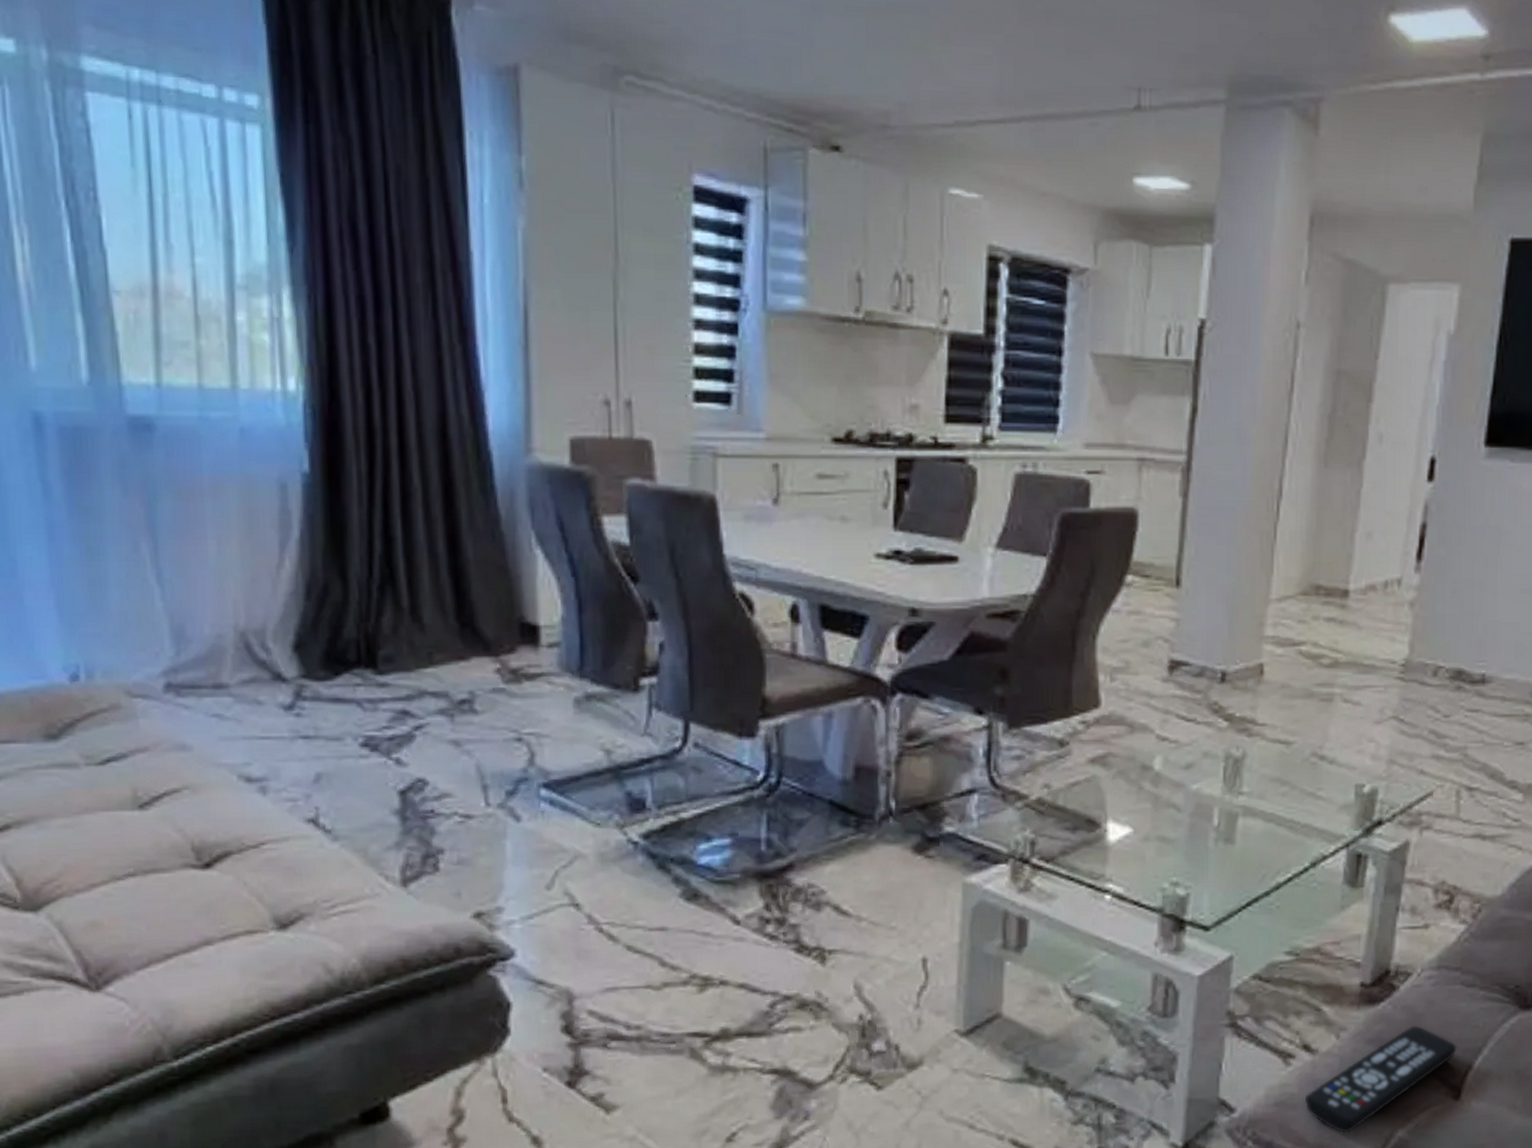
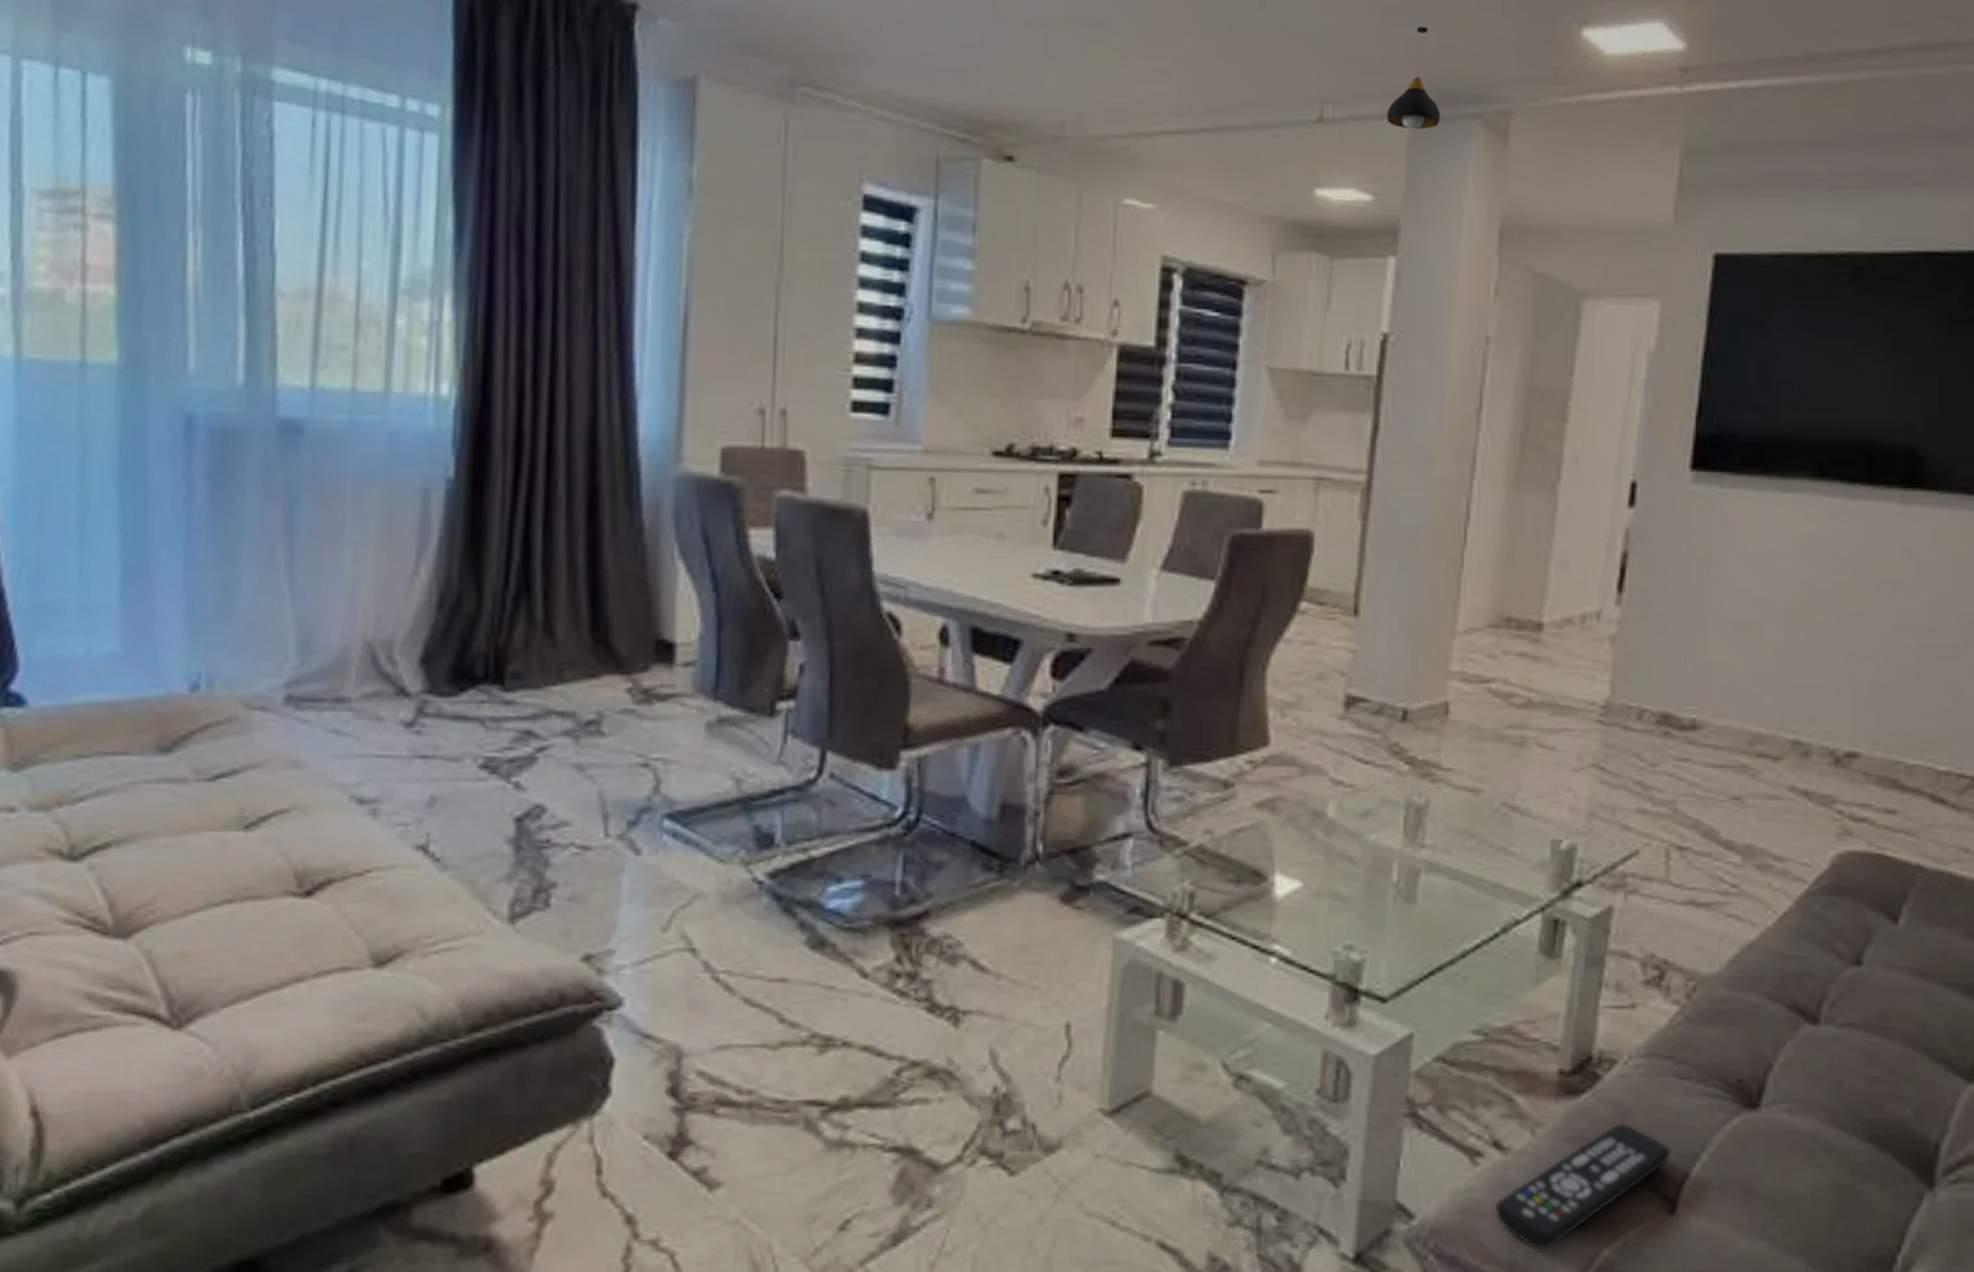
pendant light: none [1202,12,1254,117] -> present [1386,26,1441,129]

